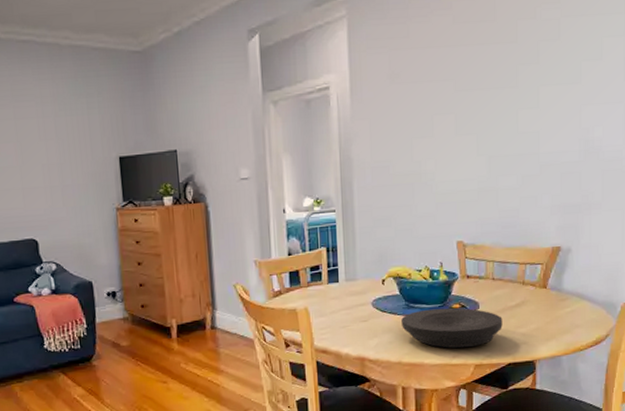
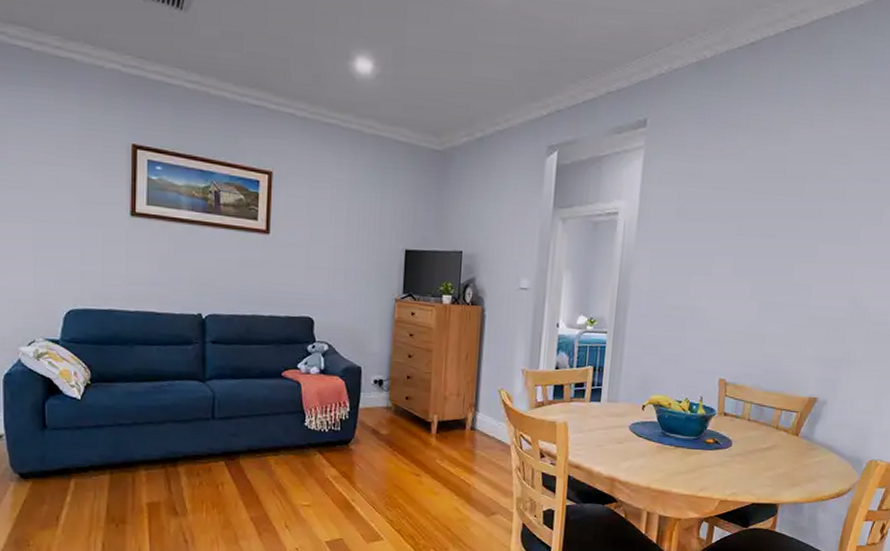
plate: present [401,307,503,348] -> none [655,440,753,483]

